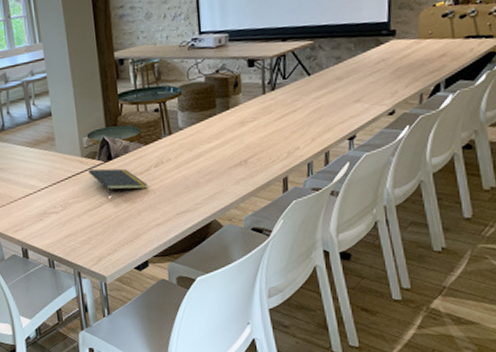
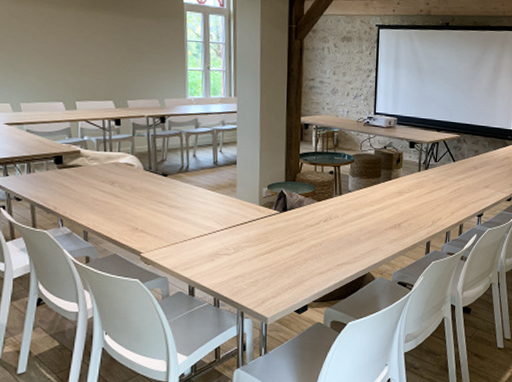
notepad: present [88,168,148,196] -> none [264,218,316,244]

